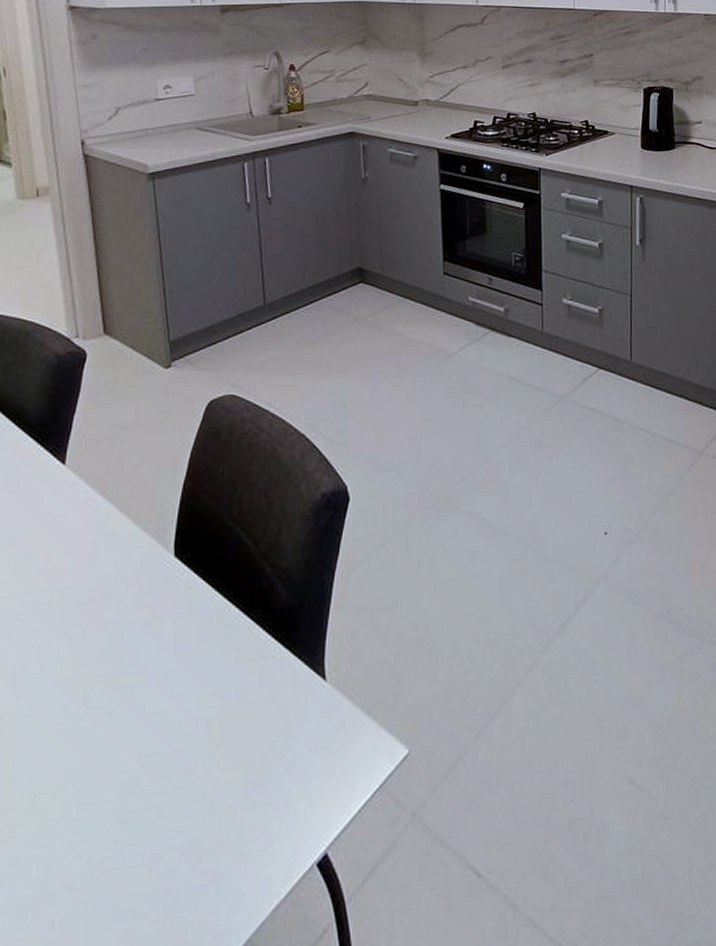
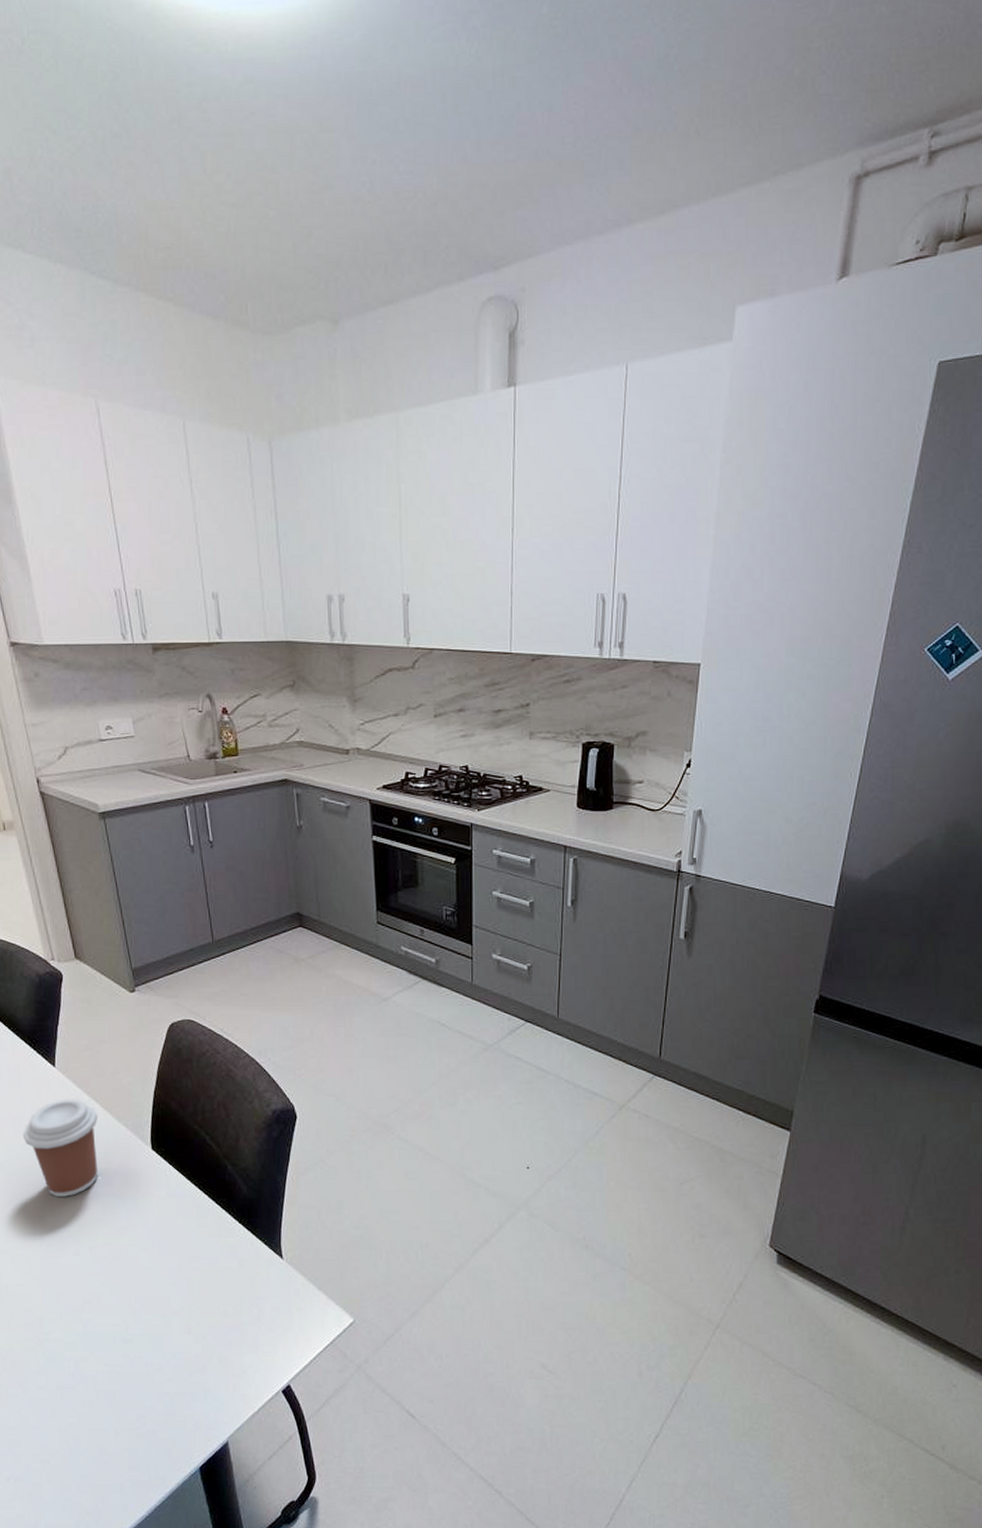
coffee cup: none [13,502,111,632] -> present [22,1099,99,1197]

